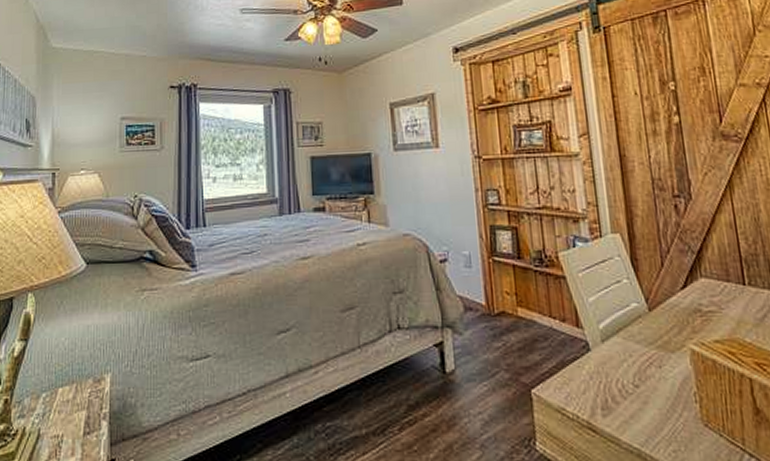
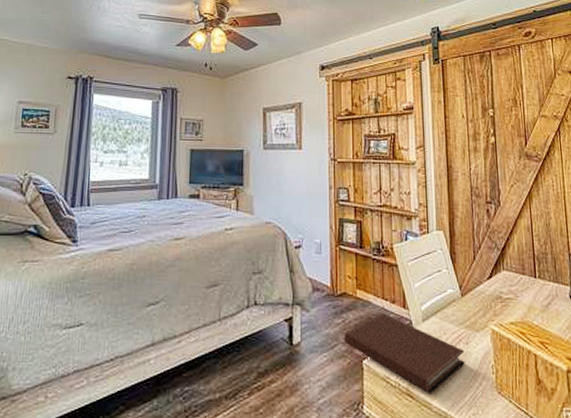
notebook: none [505,332,659,428] -> present [344,312,465,395]

